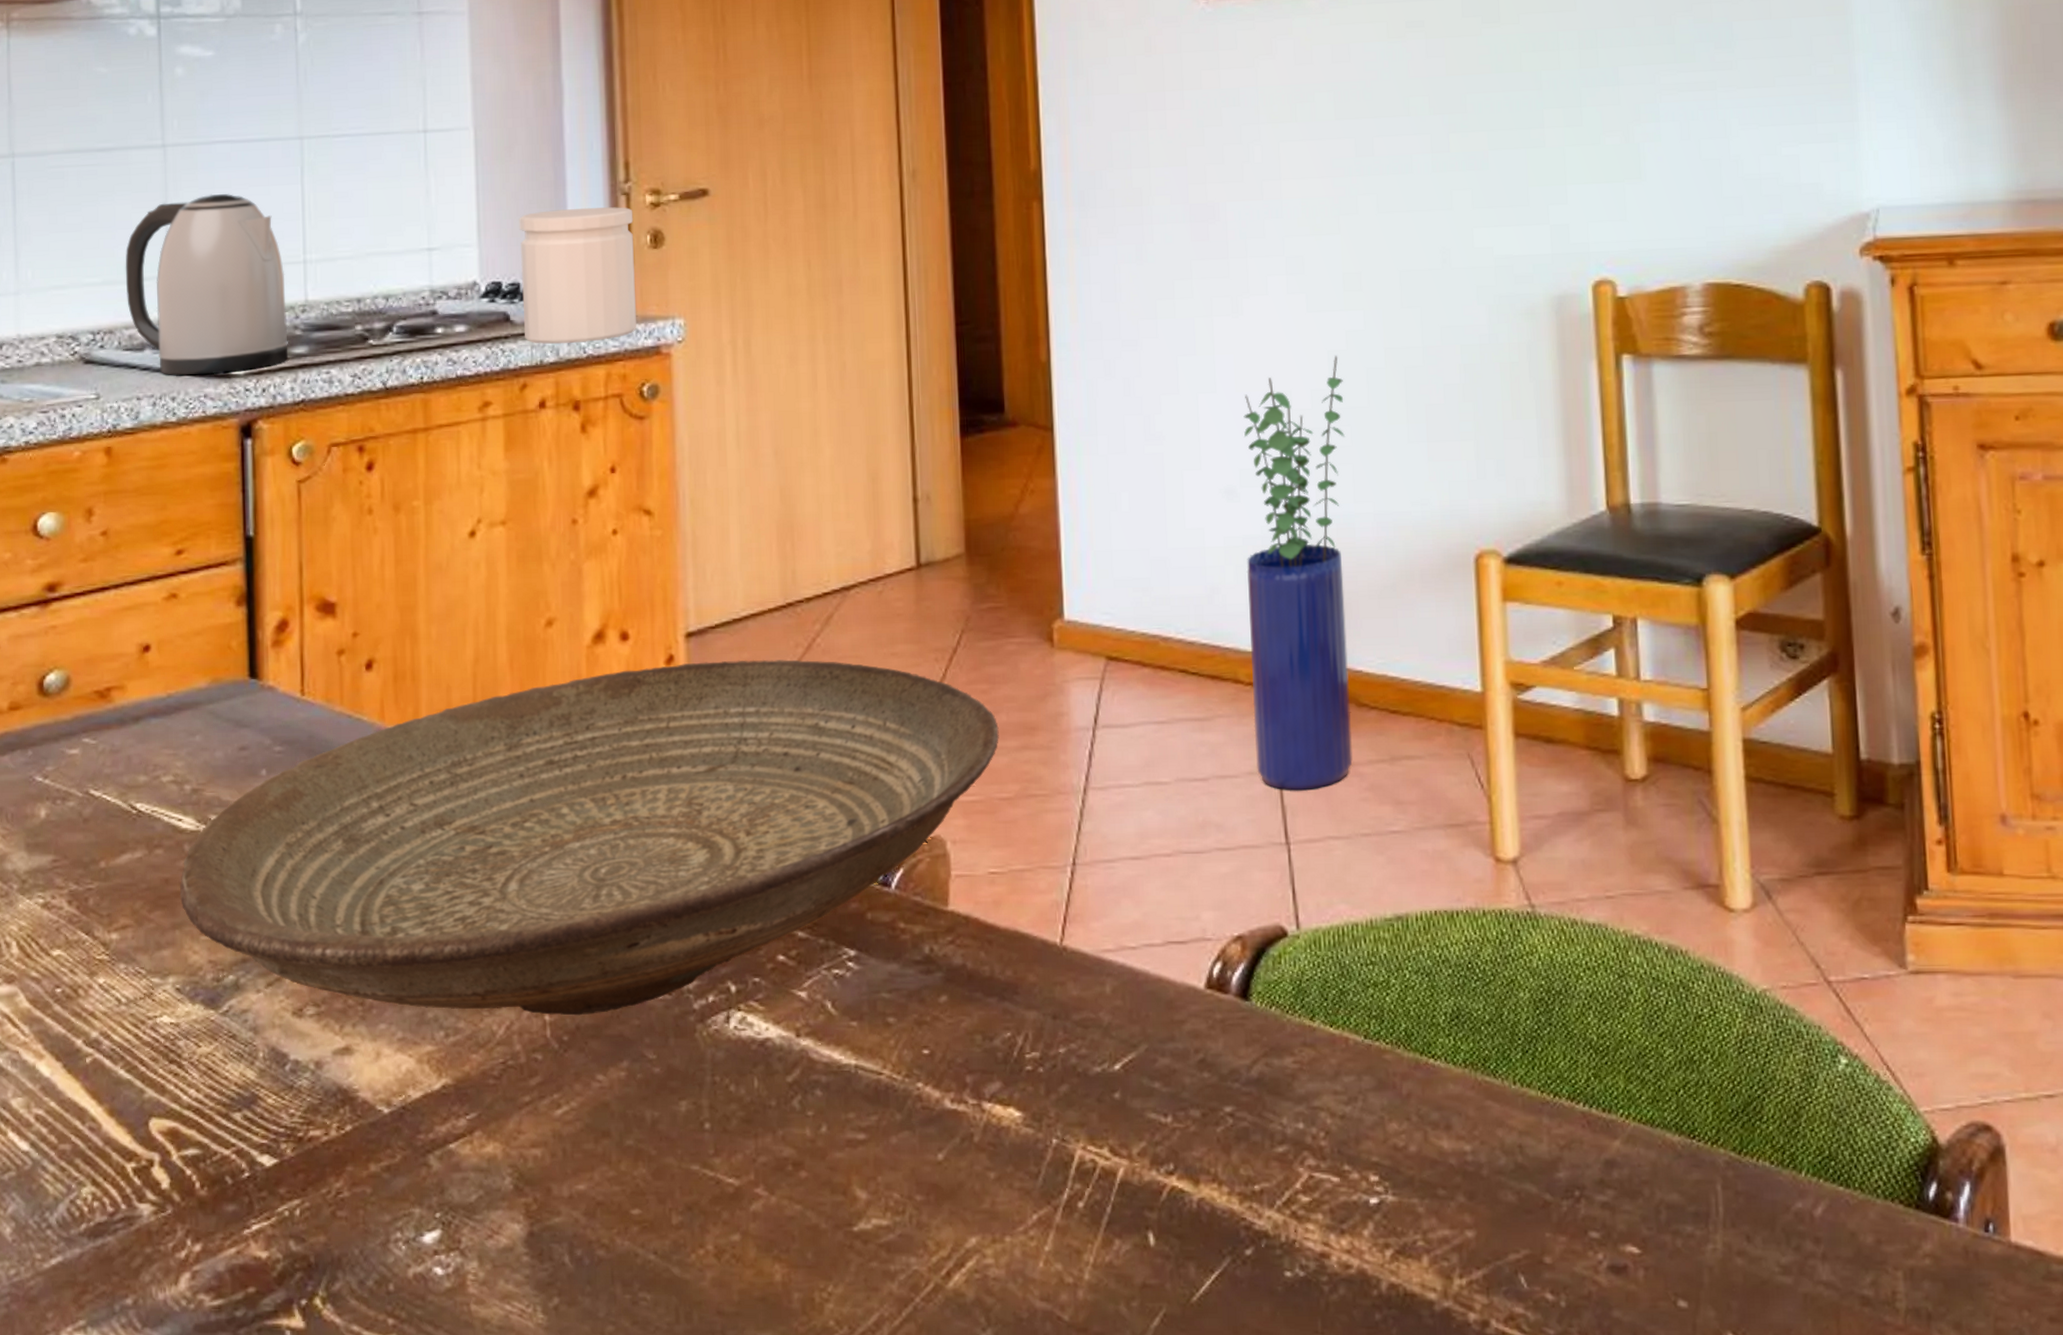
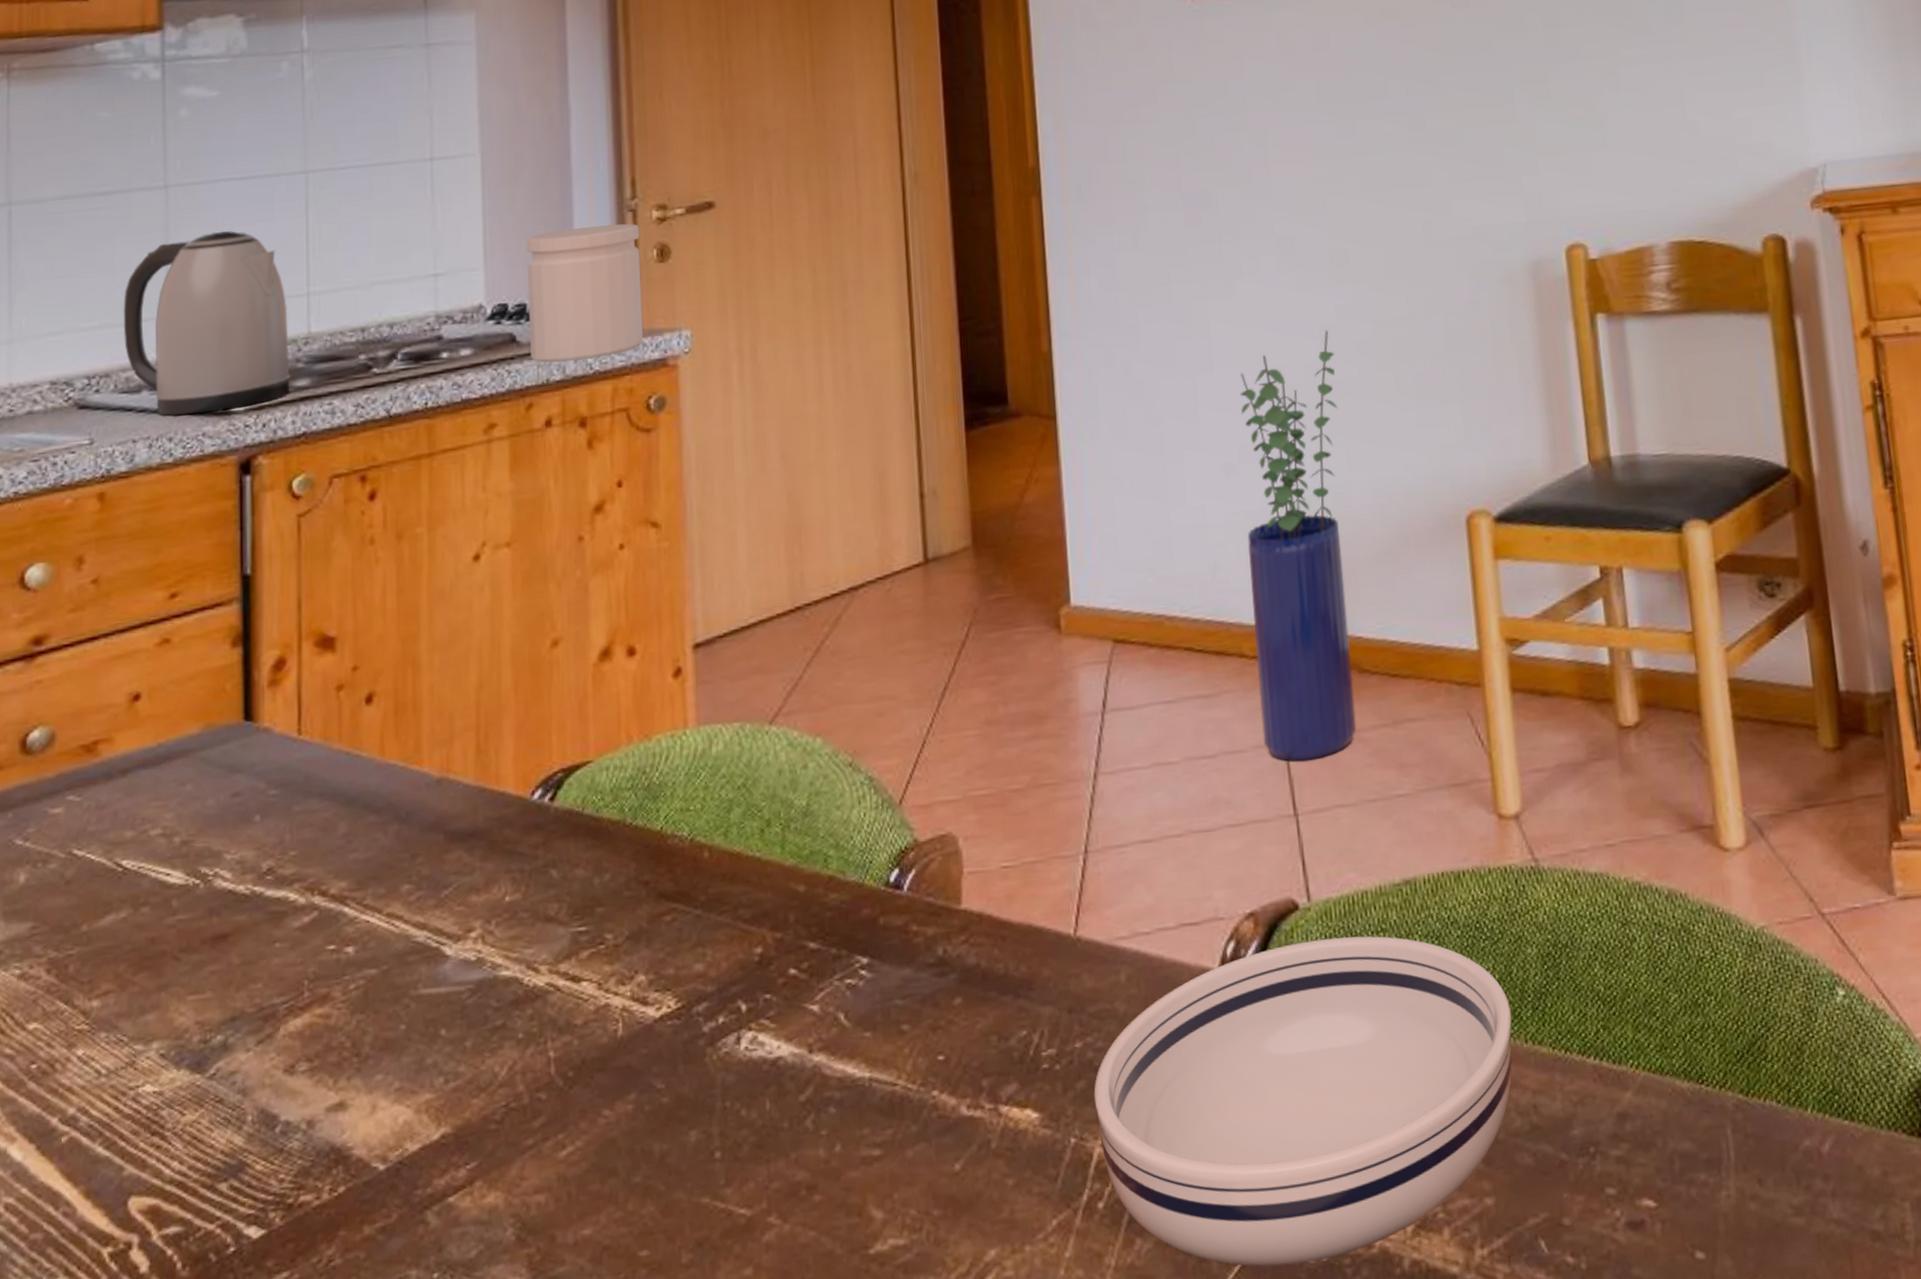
decorative bowl: present [179,659,999,1016] -> none [166,663,1009,1054]
bowl: none [1076,966,1500,1278] -> present [1093,936,1512,1267]

